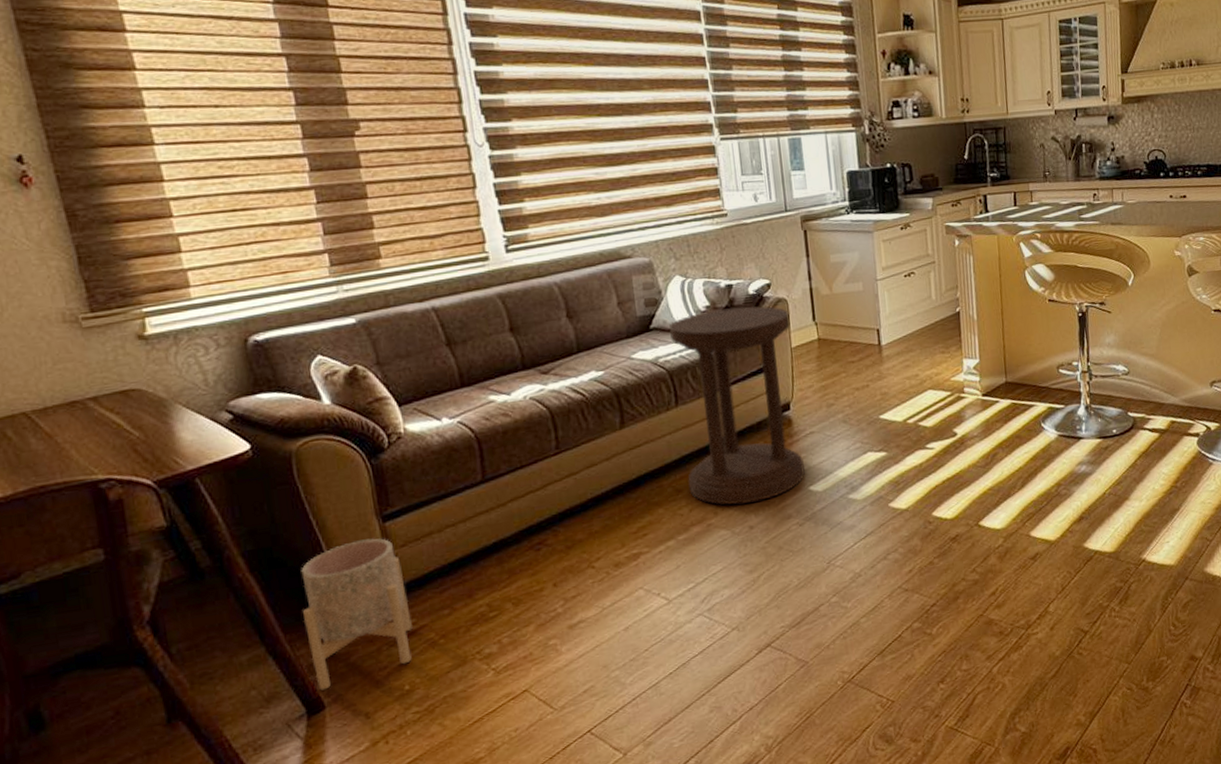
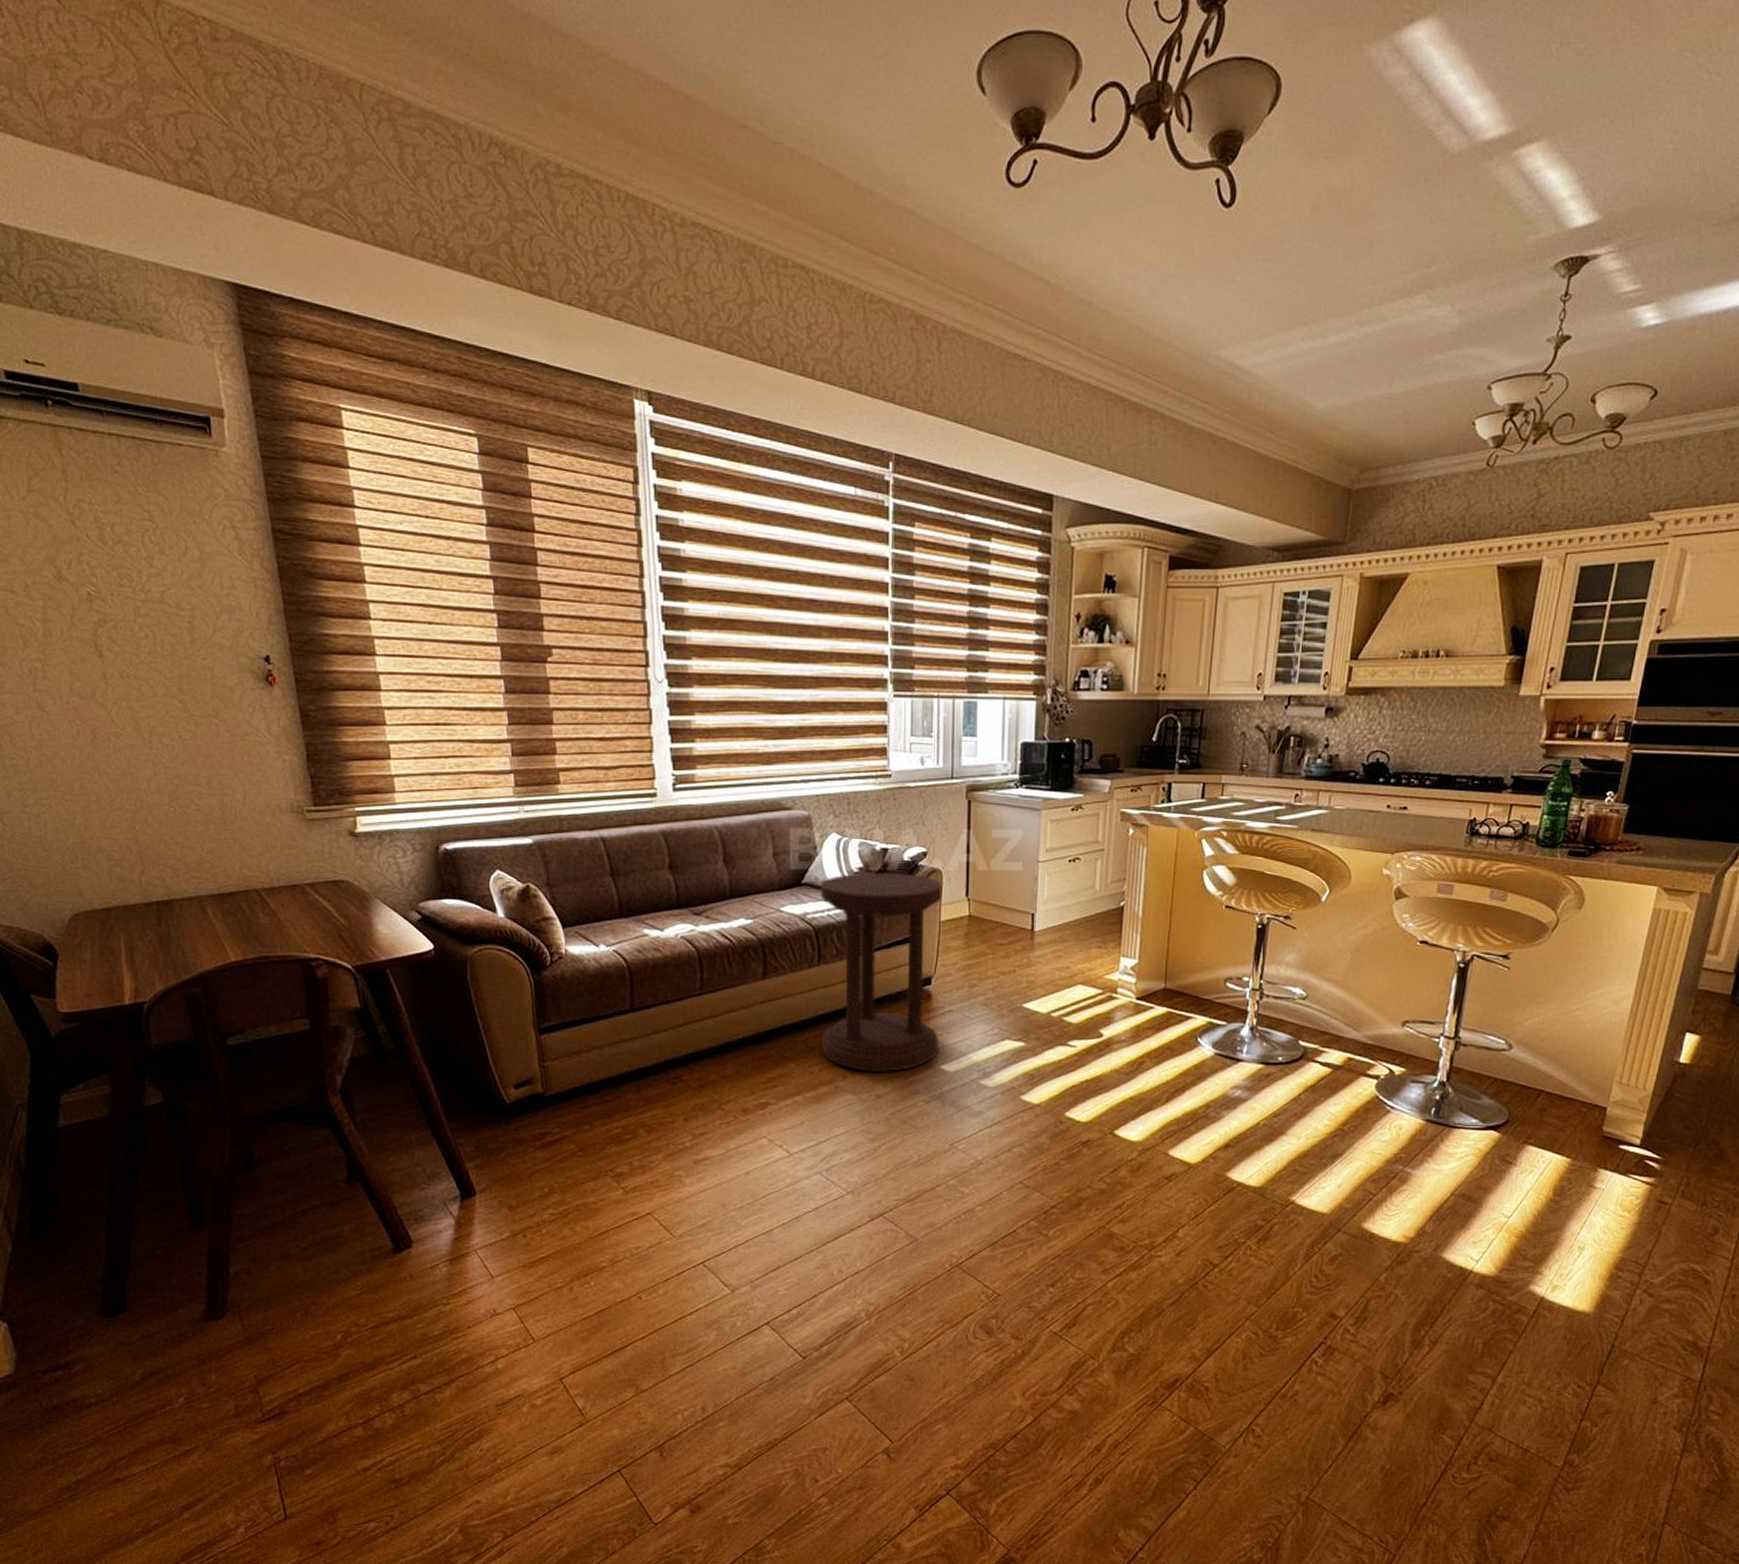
planter: present [301,538,412,691] -> none [465,1048,556,1178]

